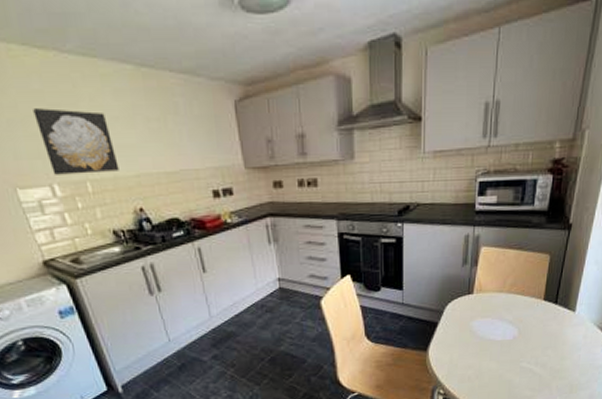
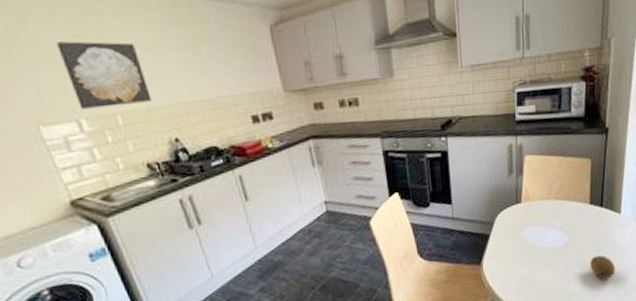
fruit: none [537,352,564,376] -> present [590,255,616,280]

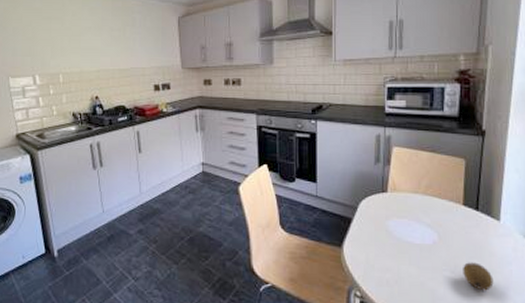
wall art: present [56,41,152,109] -> none [32,21,85,68]

